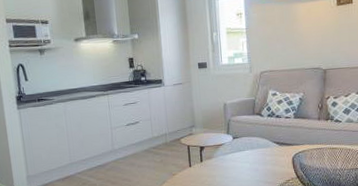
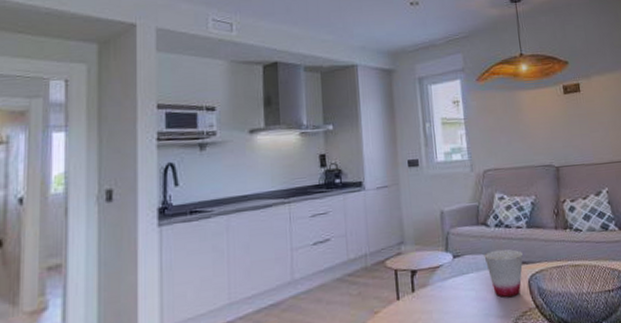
cup: none [257,133,290,170] -> present [484,249,524,298]

